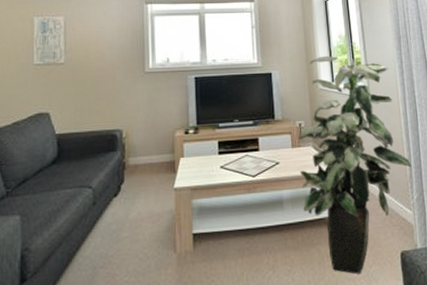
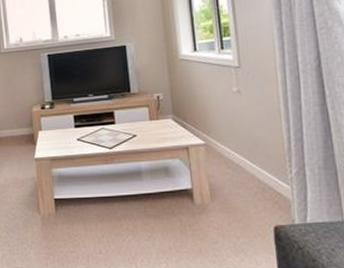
indoor plant: present [298,55,412,274] -> none [156,22,291,245]

